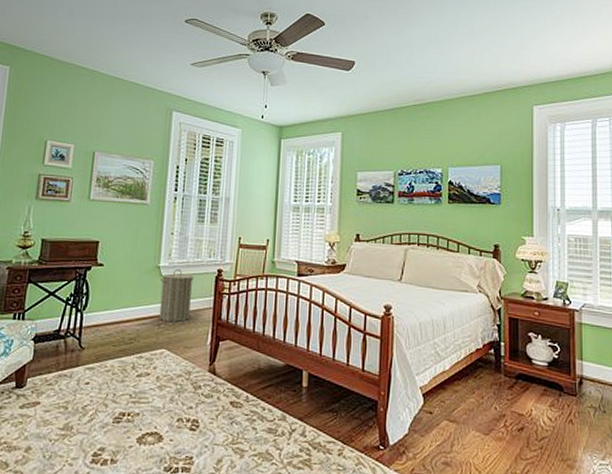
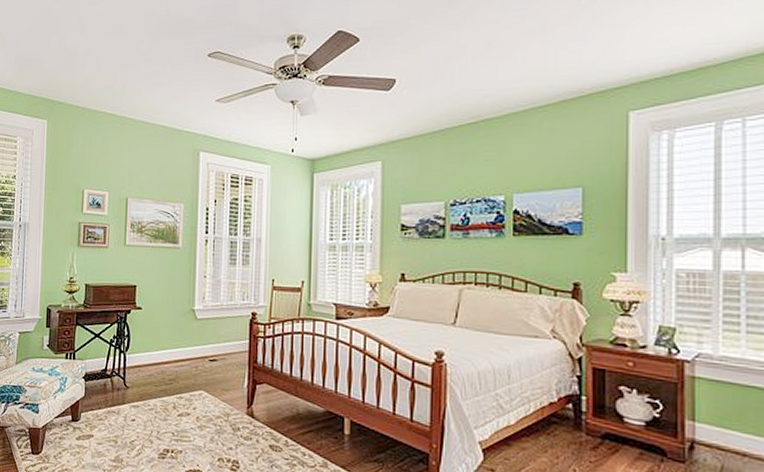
laundry hamper: present [159,269,194,323] -> none [196,312,228,365]

